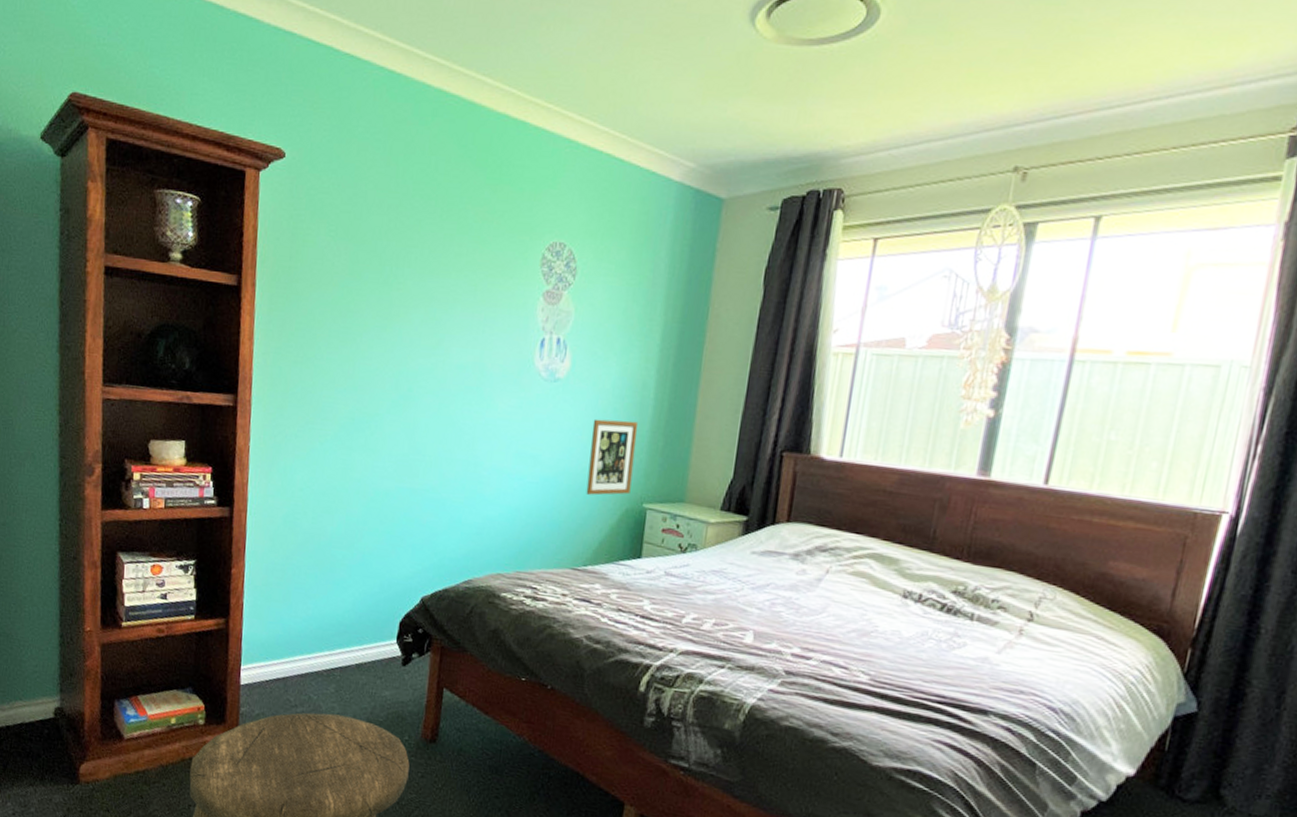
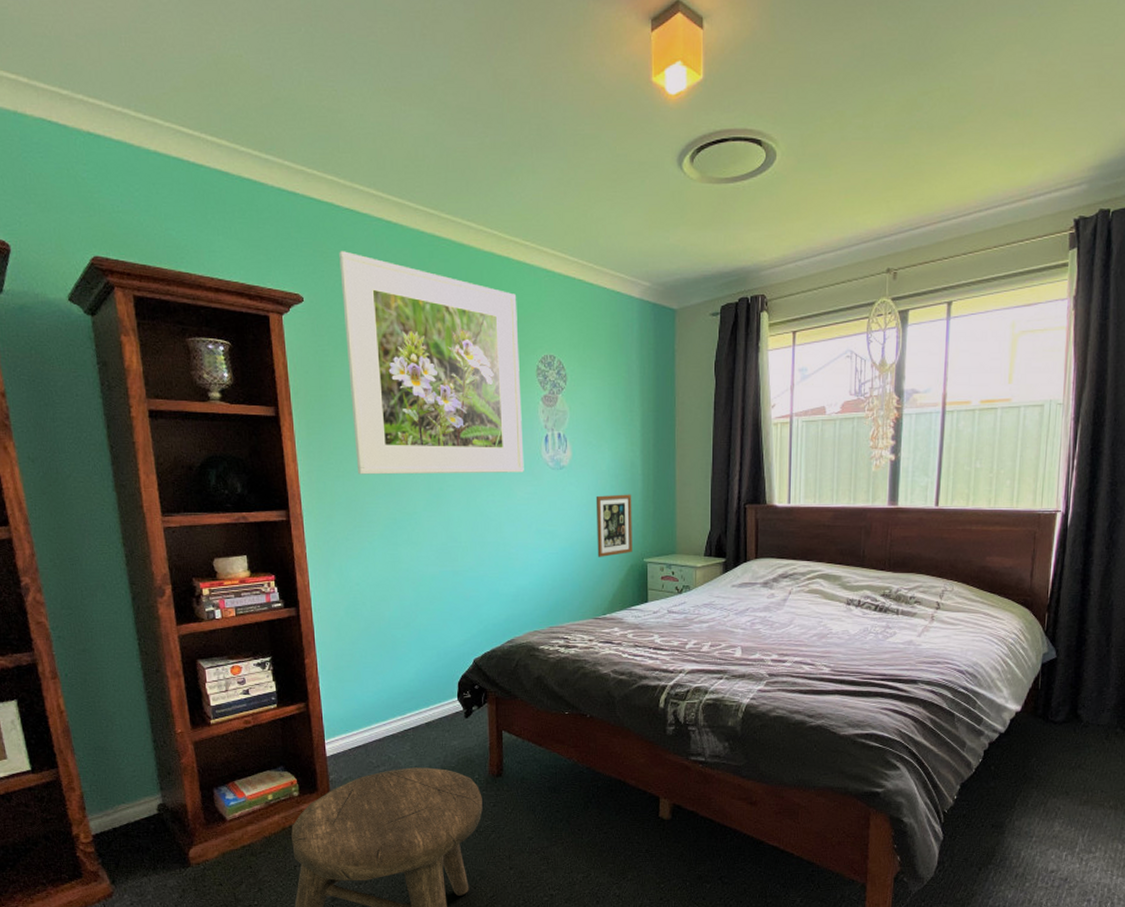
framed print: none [318,102,529,381] -> present [339,251,524,475]

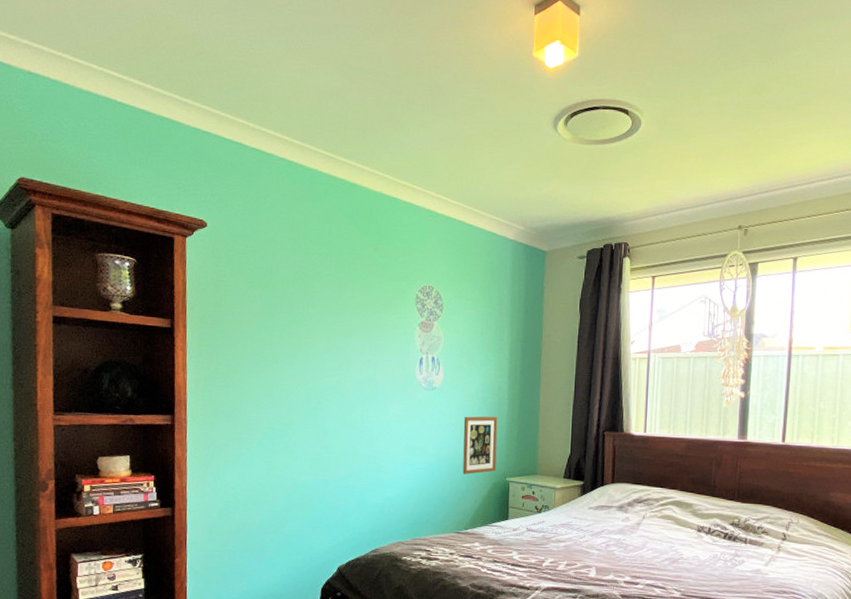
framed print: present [339,251,524,475] -> none [242,184,402,391]

